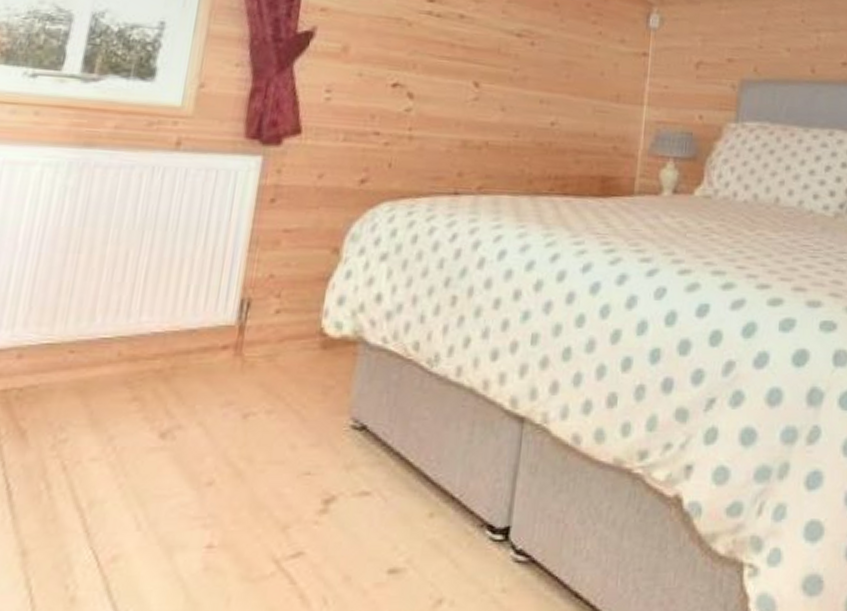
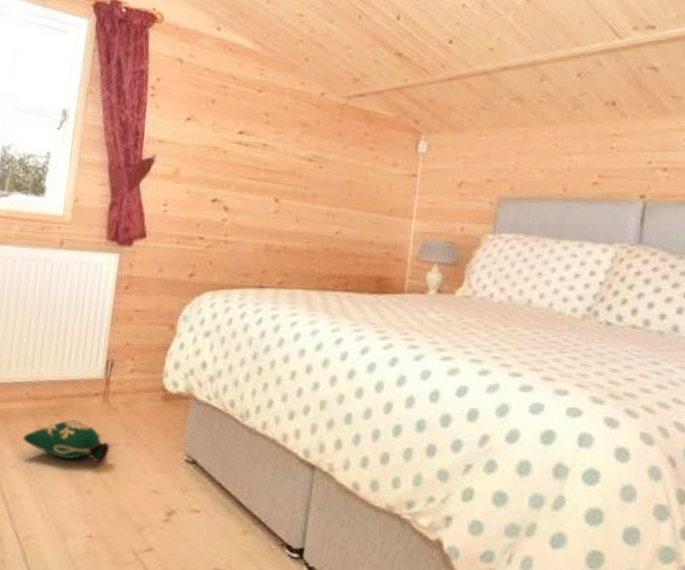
bag: none [109,383,243,441] -> present [22,419,110,463]

